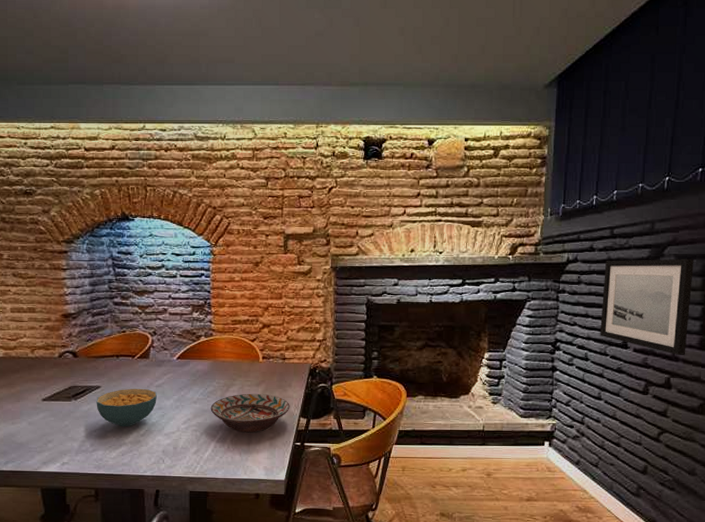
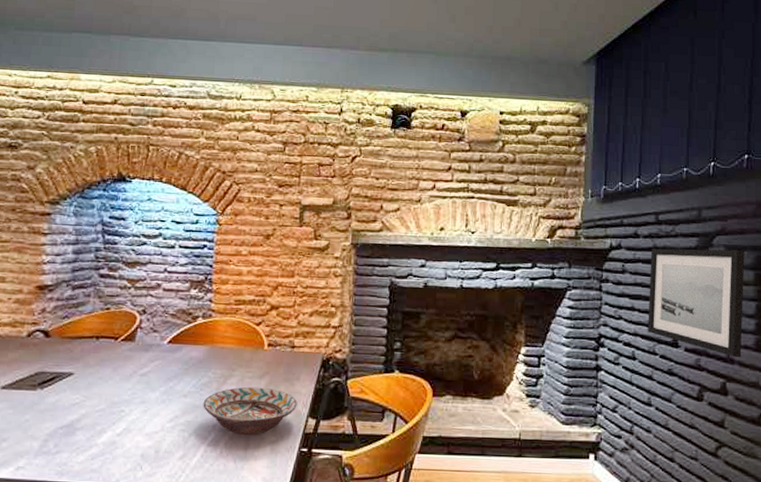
cereal bowl: present [96,388,157,427] -> none [66,376,141,424]

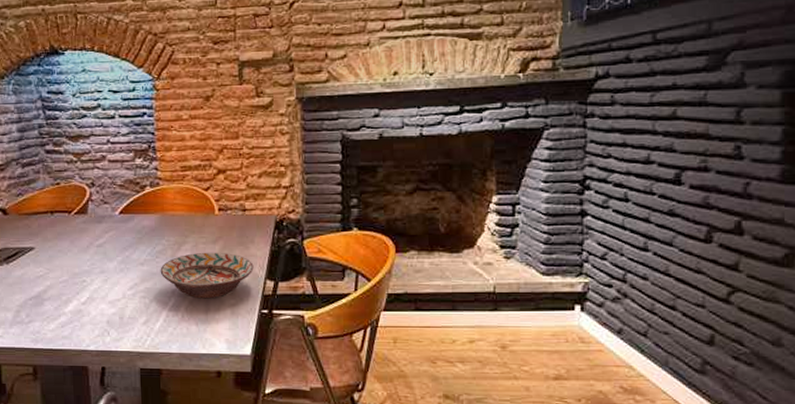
wall art: present [648,248,745,358] -> none [643,65,769,192]

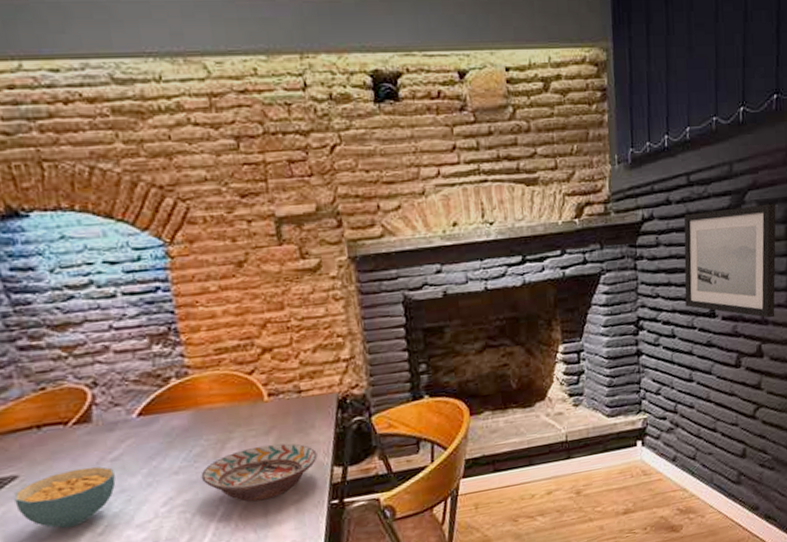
cereal bowl: none [30,249,98,295] -> present [14,466,116,529]
wall art: none [643,65,769,192] -> present [684,203,776,318]

